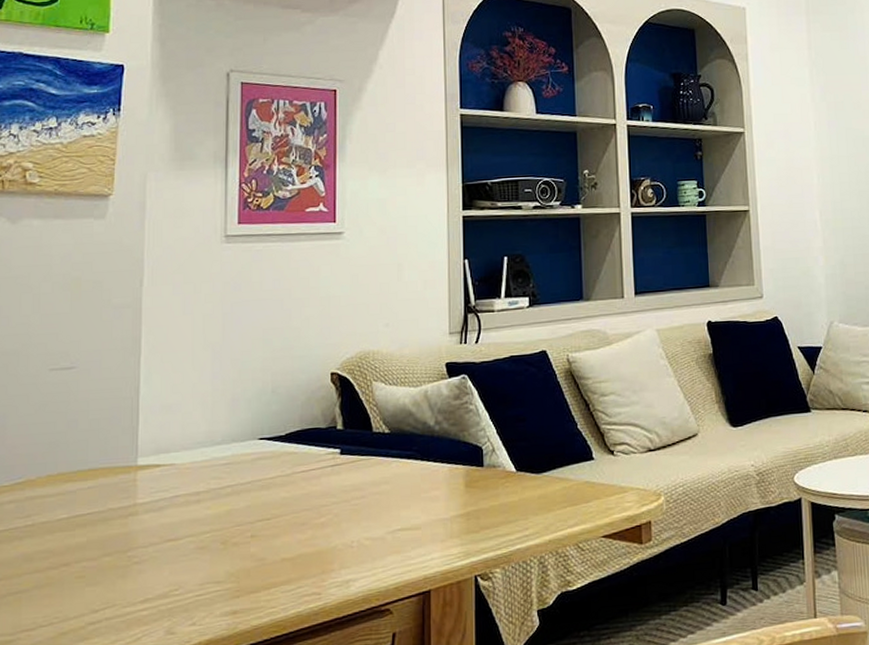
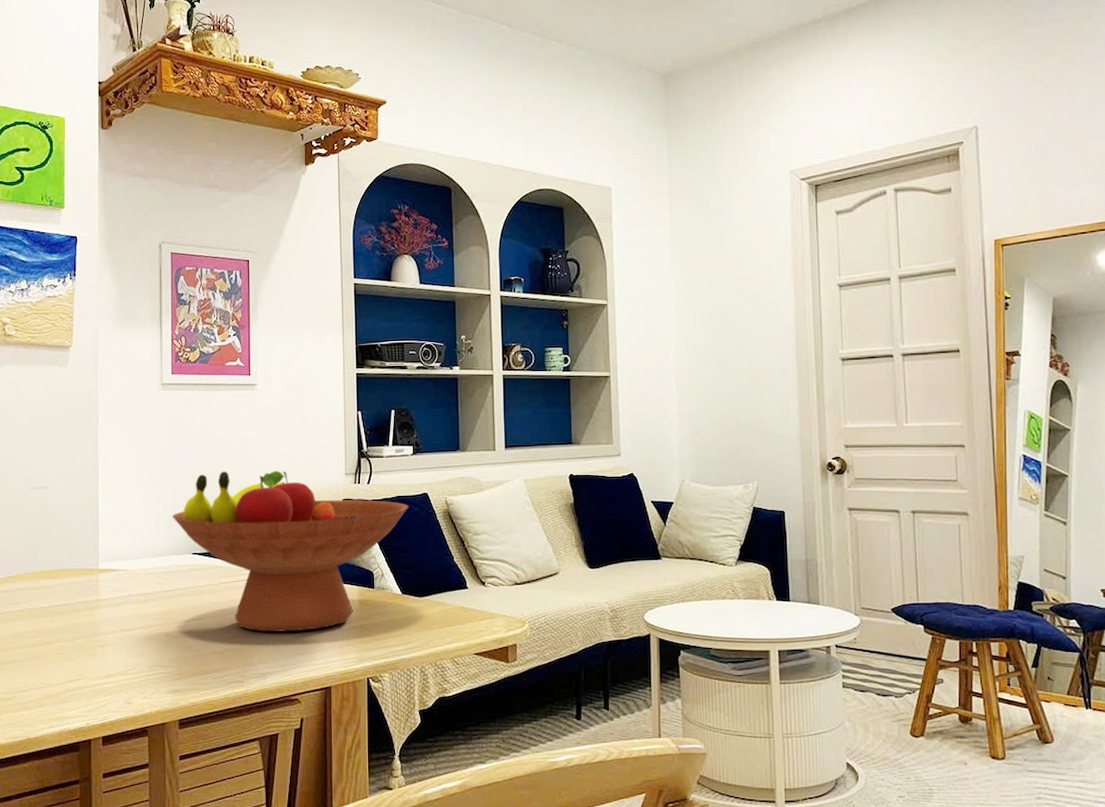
fruit bowl: none [234,333,525,529] -> present [172,471,409,632]

